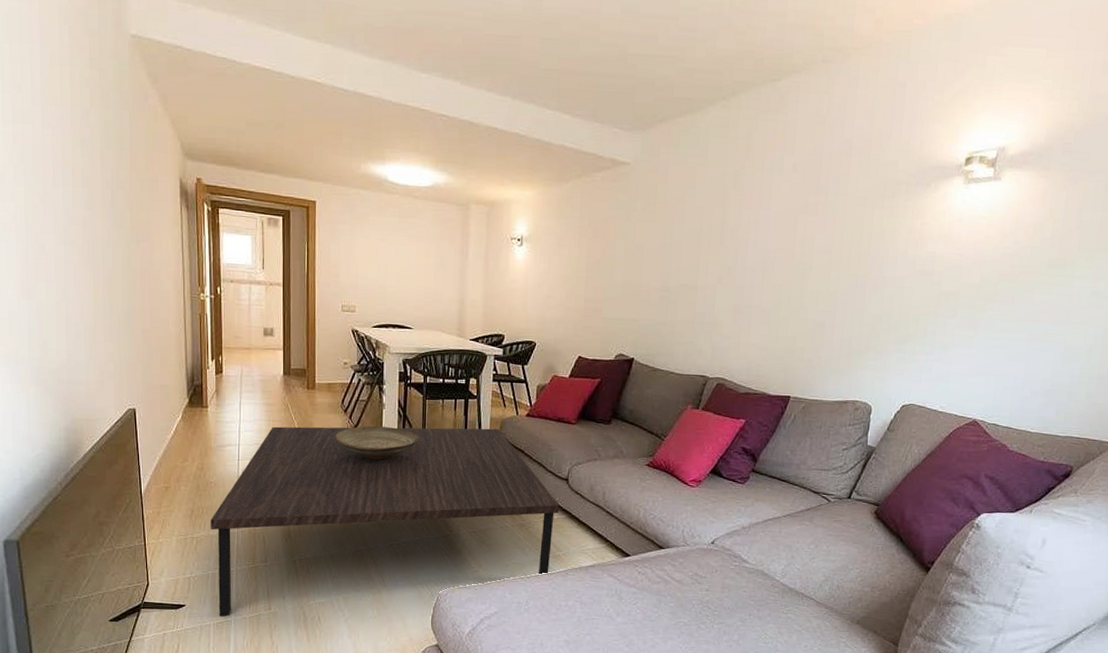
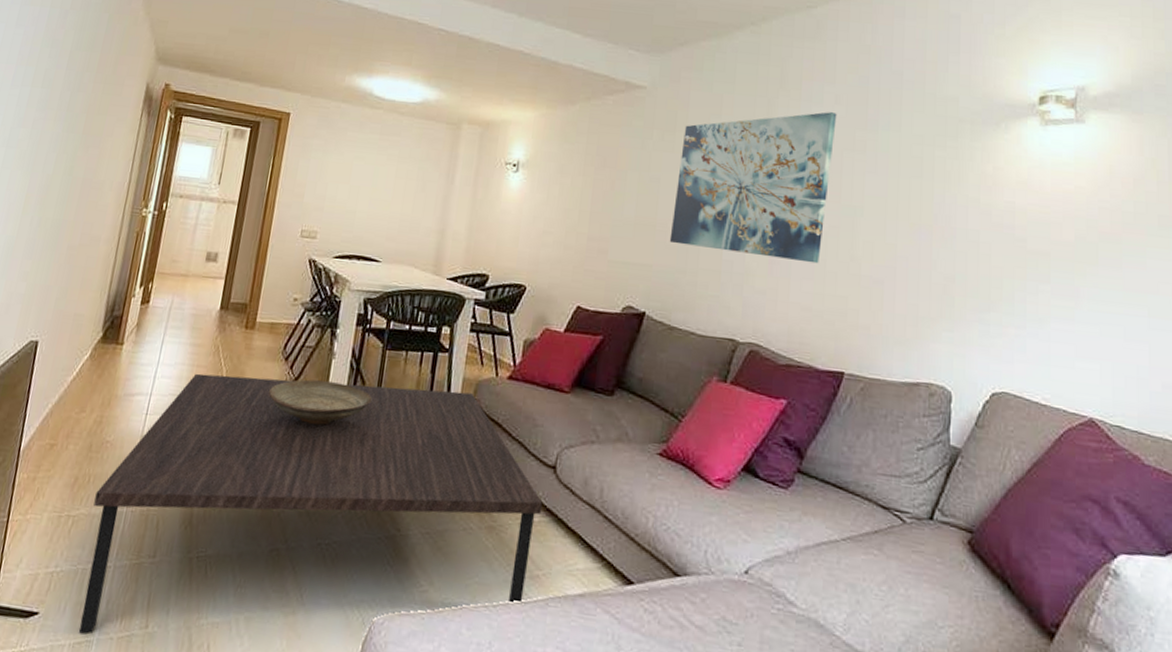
wall art: none [652,179,794,312] -> present [669,112,837,264]

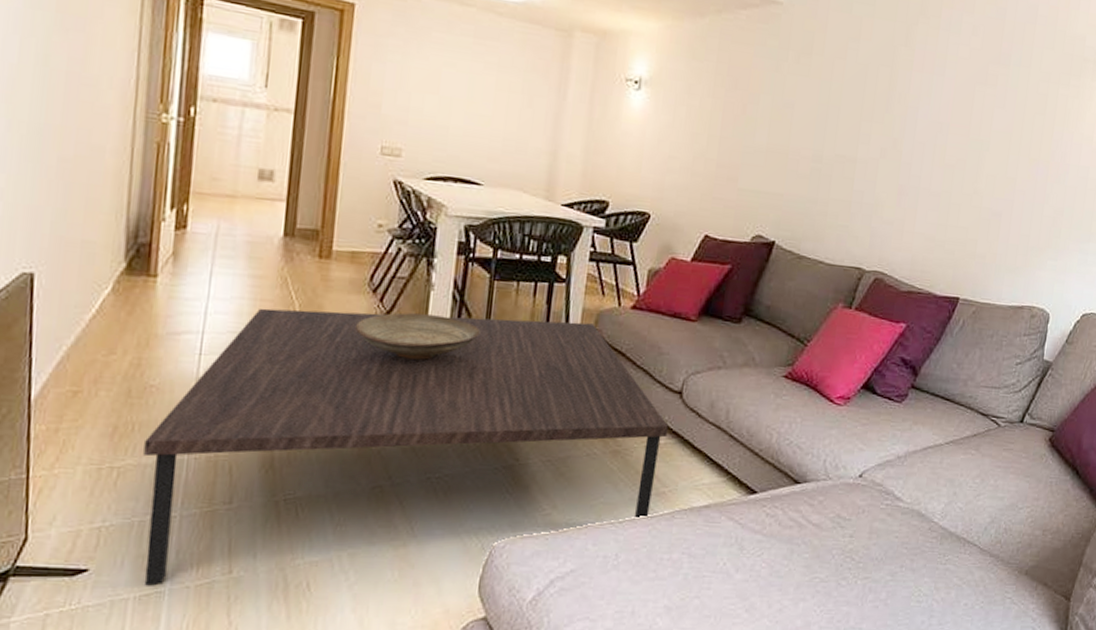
wall art: present [669,112,837,264] -> none [801,43,973,196]

